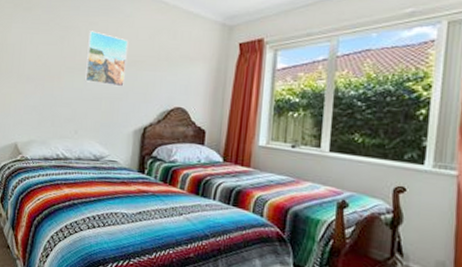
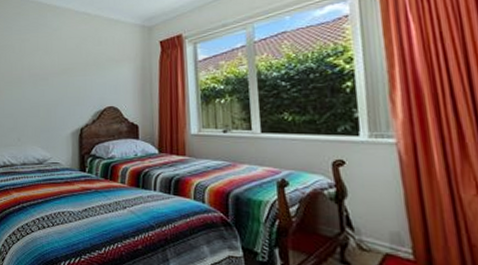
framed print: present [84,30,129,87] -> none [21,46,59,94]

